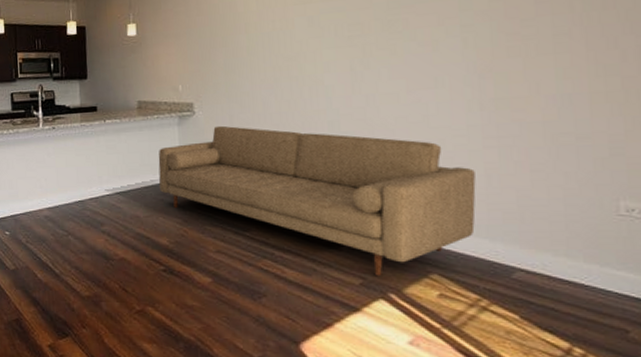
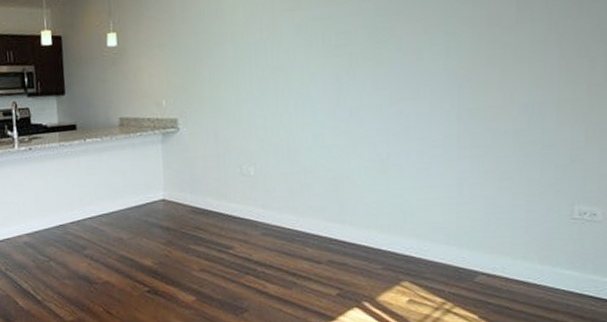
sofa: present [158,125,476,276] -> none [141,142,448,286]

